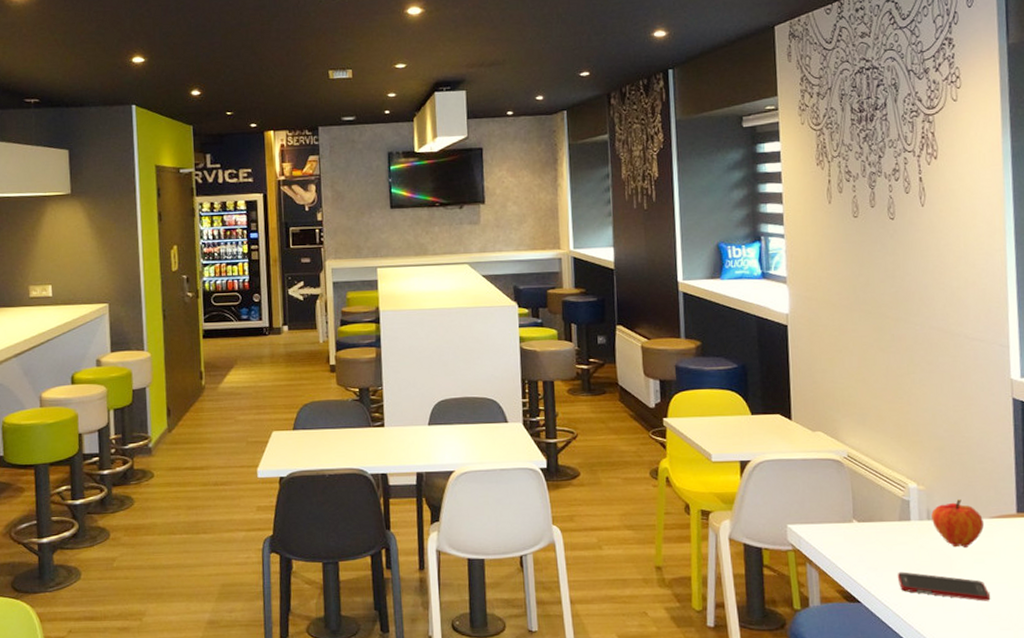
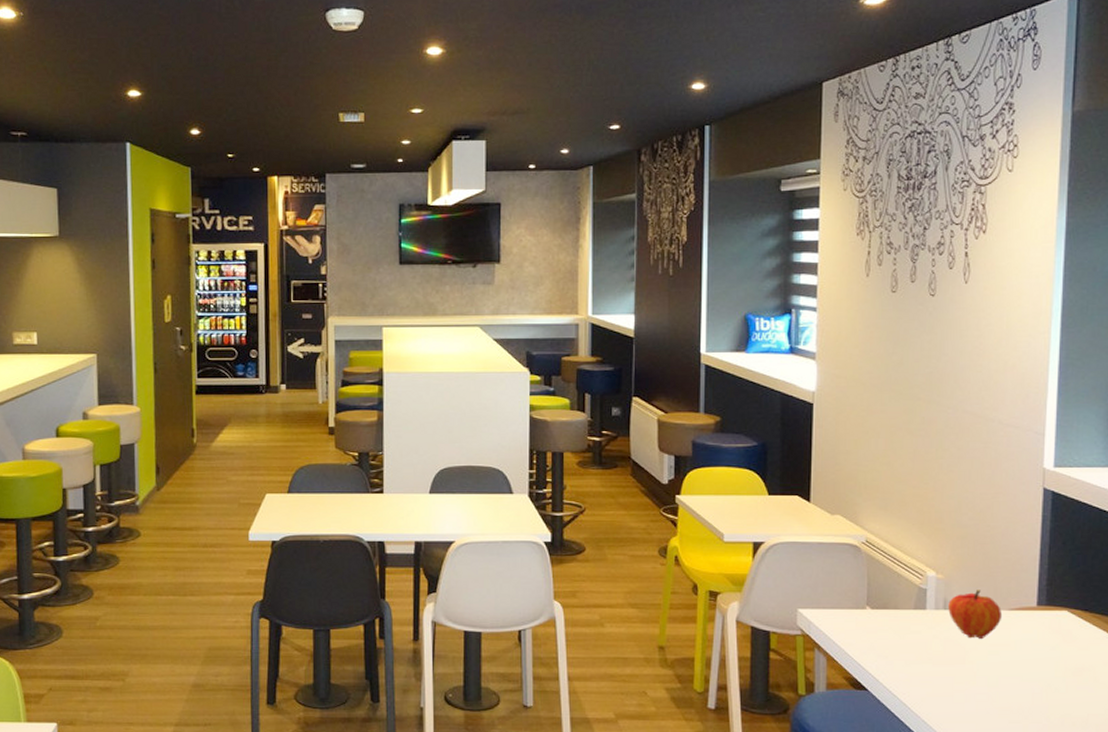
cell phone: present [897,571,991,601] -> none [907,661,1003,694]

